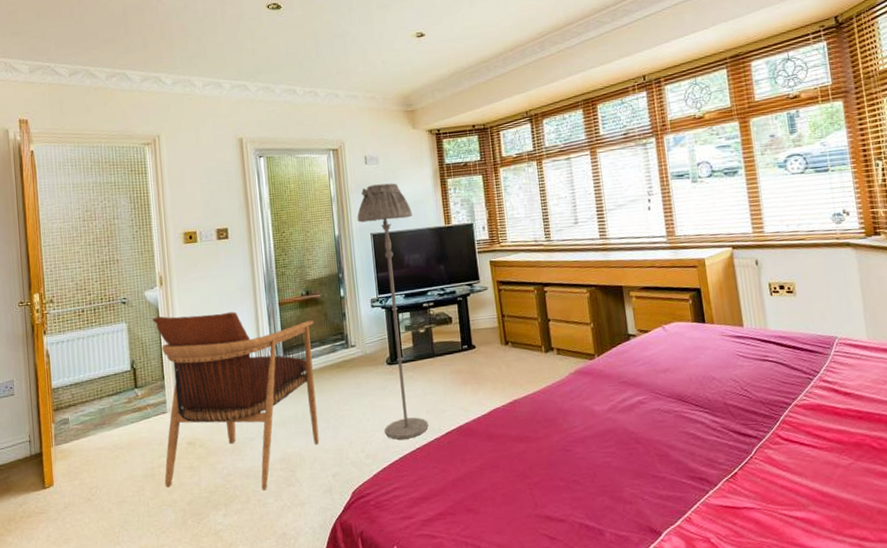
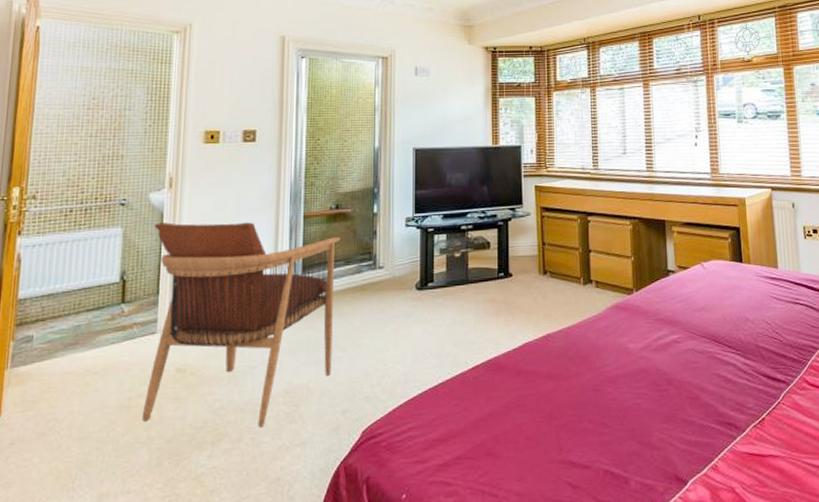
floor lamp: present [357,183,429,440] -> none [400,97,460,373]

